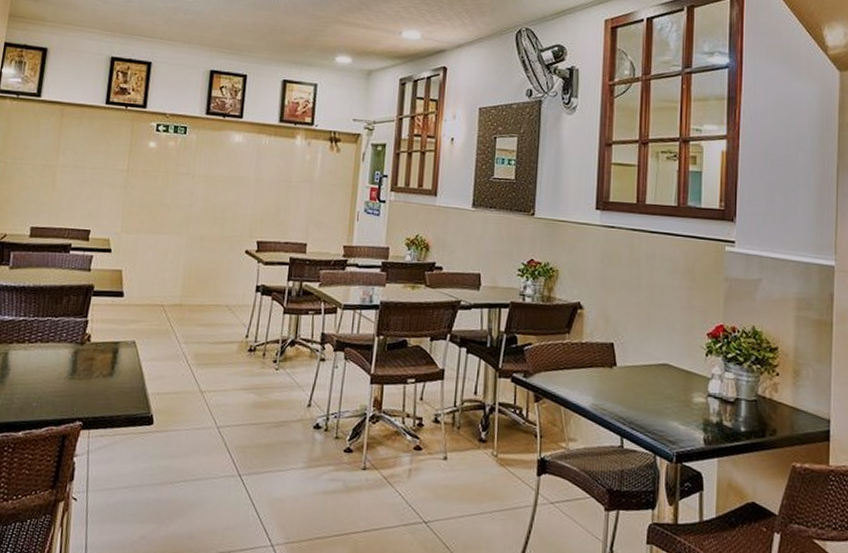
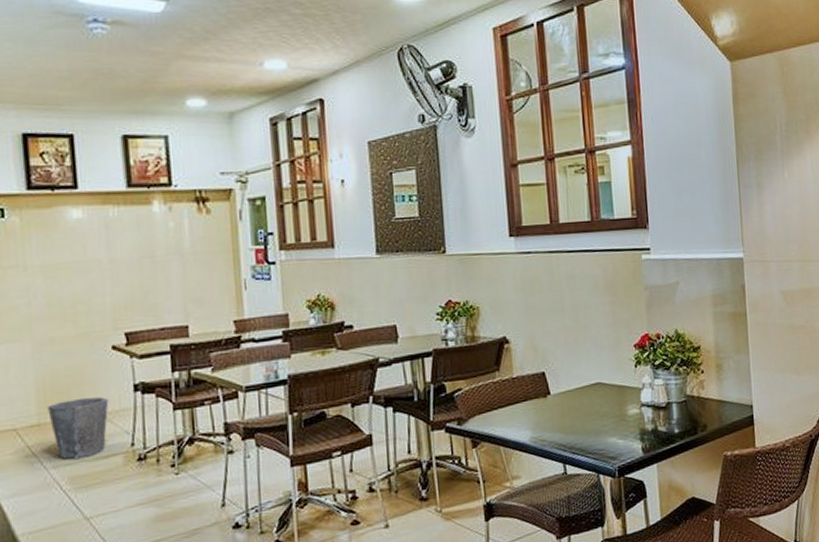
waste bin: none [188,289,235,340] -> present [47,397,109,460]

